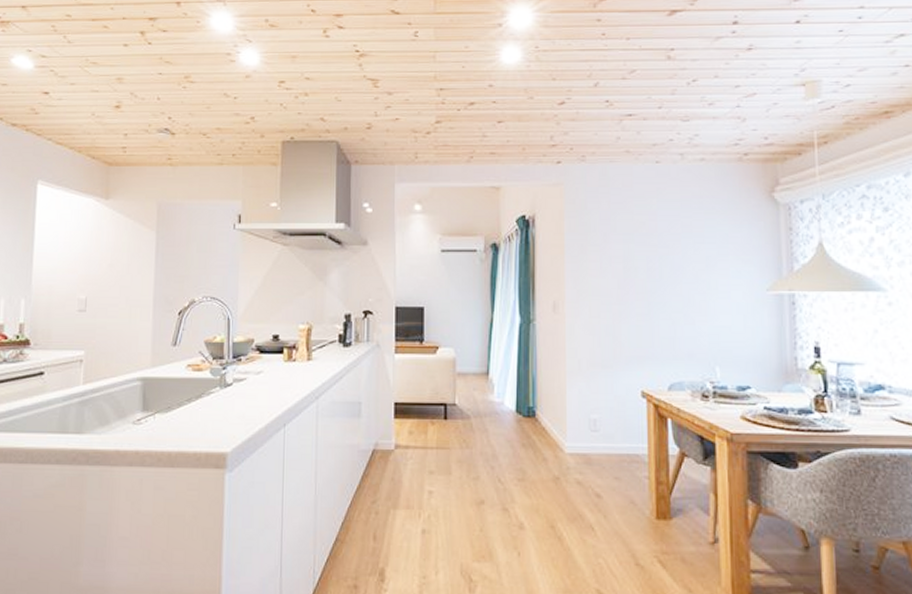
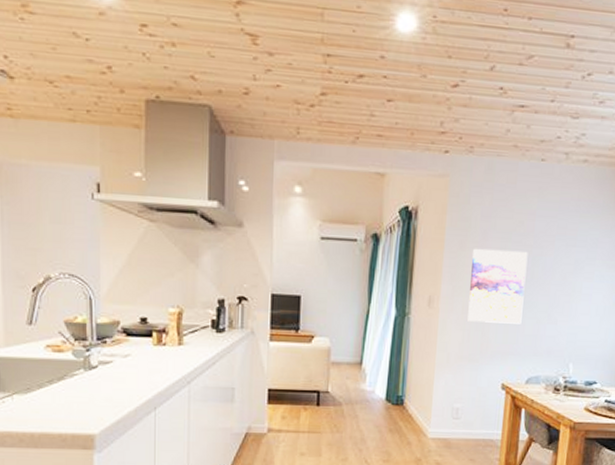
wall art: none [595,251,655,326] -> present [467,248,528,324]

